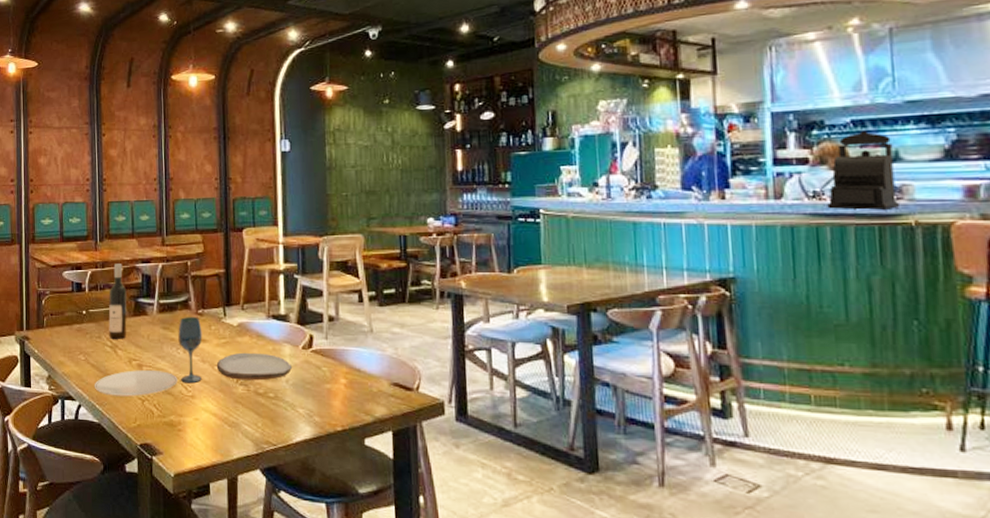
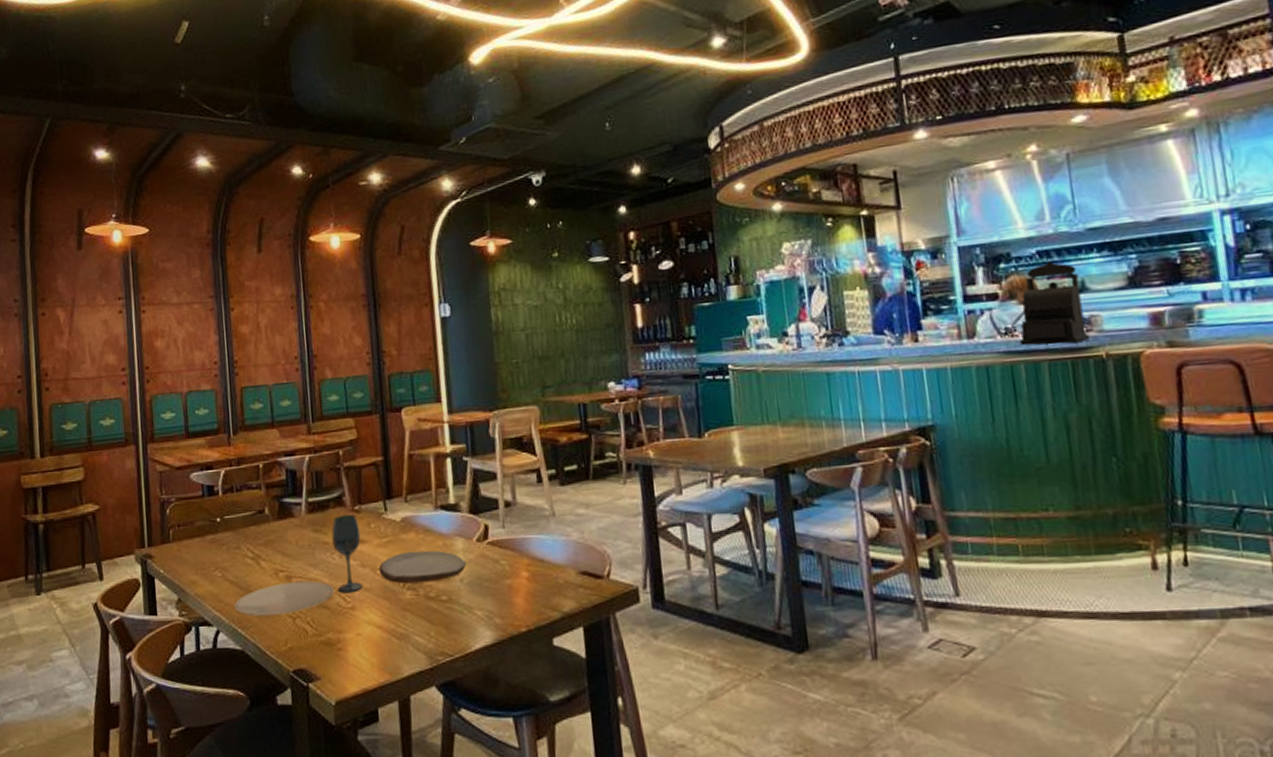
bottle: present [108,263,127,339] -> none [247,459,271,549]

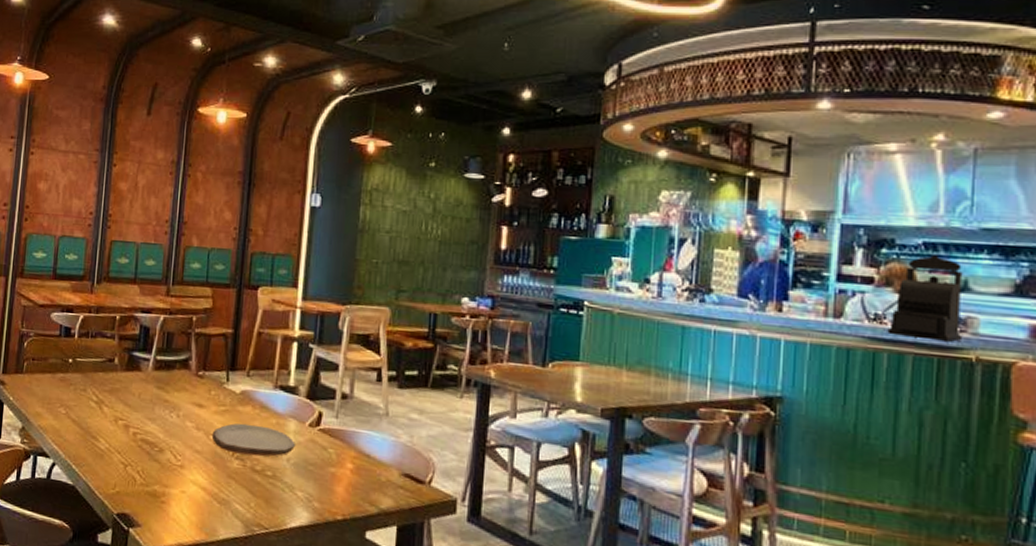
plate: present [234,581,334,617] -> none [72,430,167,461]
wineglass: present [331,515,363,594] -> none [171,377,201,452]

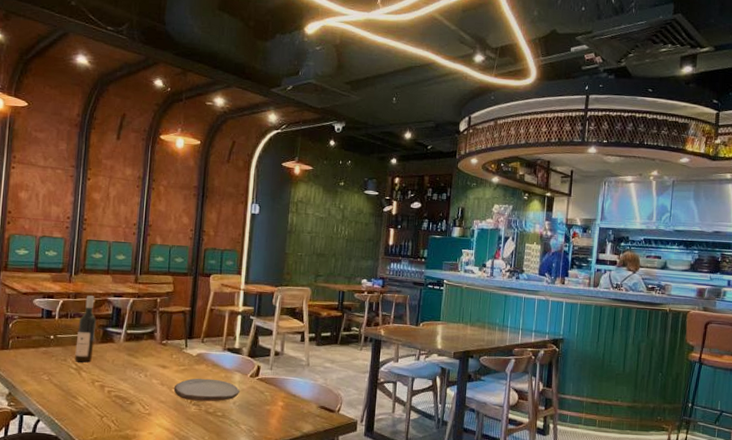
bottle: none [95,310,121,395] -> present [75,295,97,363]
cash register: present [887,255,963,342] -> none [623,246,664,300]

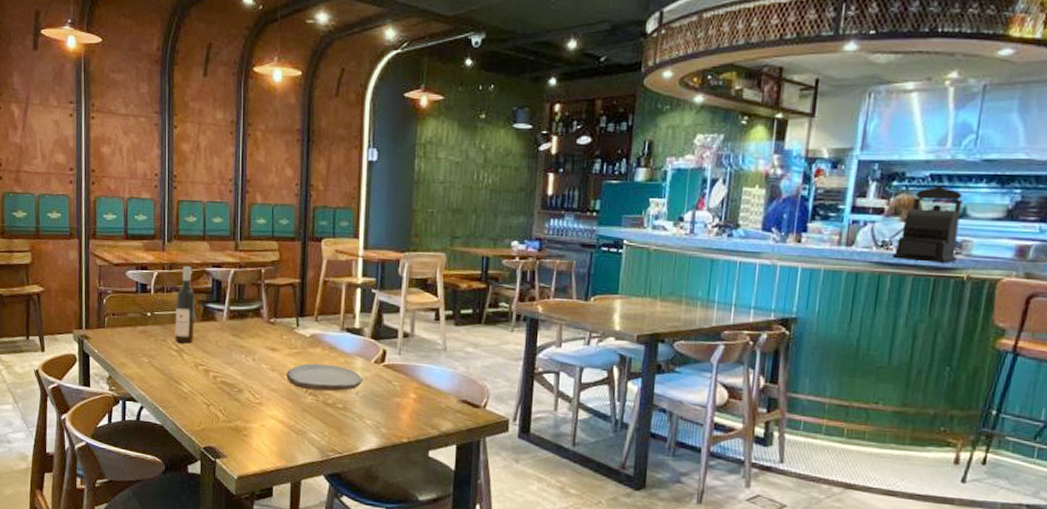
cash register: none [623,246,664,300] -> present [892,185,963,263]

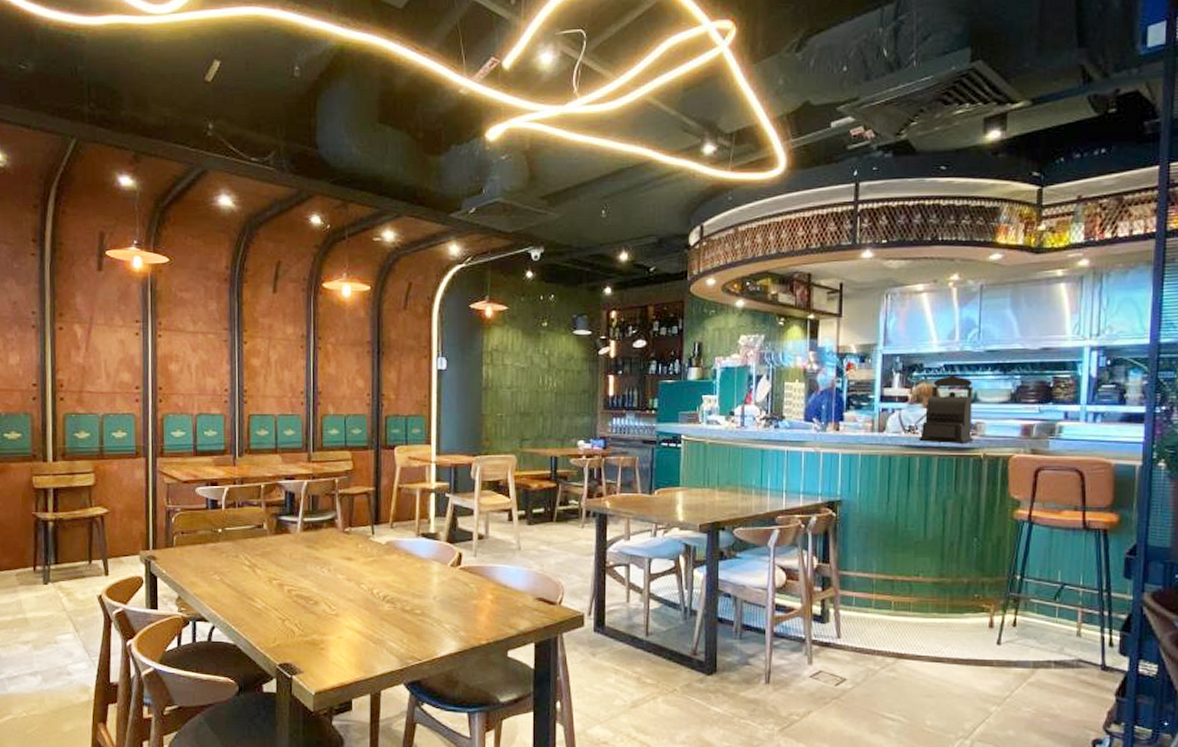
bottle: present [175,266,196,344] -> none [247,480,268,558]
plate: present [286,363,364,392] -> none [362,570,441,598]

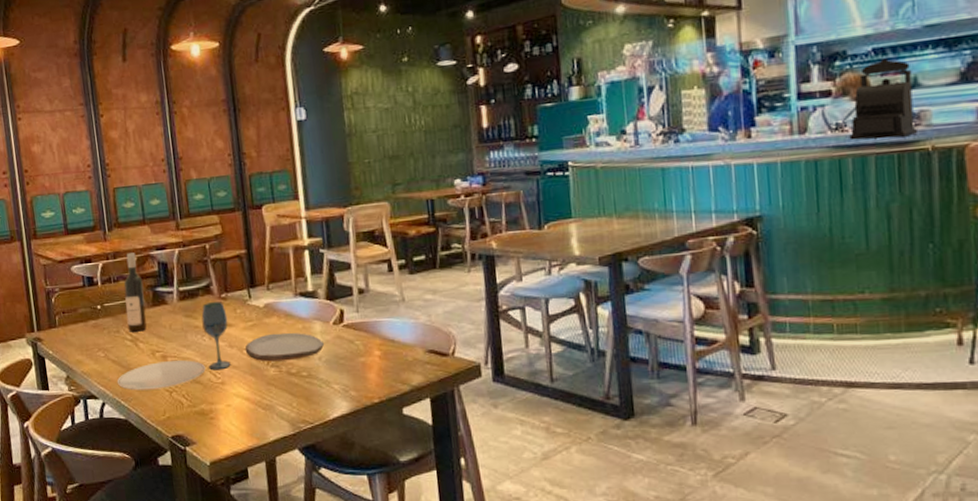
plate: none [229,589,321,618] -> present [116,360,206,391]
bottle: none [247,480,268,558] -> present [123,252,147,332]
wineglass: none [323,535,349,602] -> present [201,302,231,371]
plate: none [362,570,441,598] -> present [244,332,325,362]

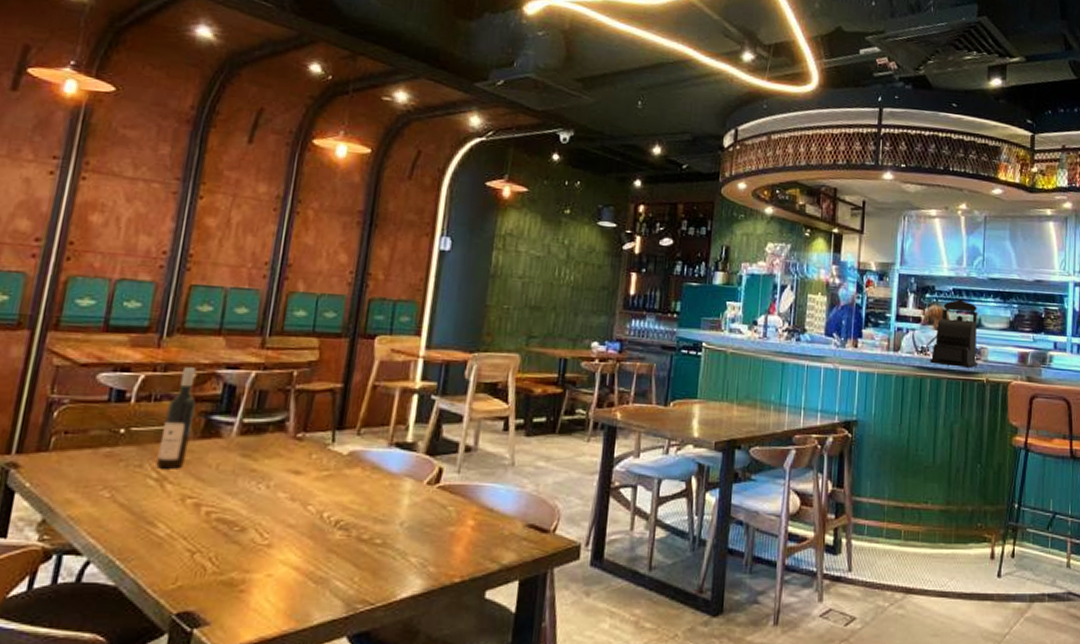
plate: present [116,360,206,391] -> none [117,511,251,549]
wineglass: present [201,302,231,371] -> none [256,442,299,529]
plate: present [244,332,325,362] -> none [309,488,412,524]

